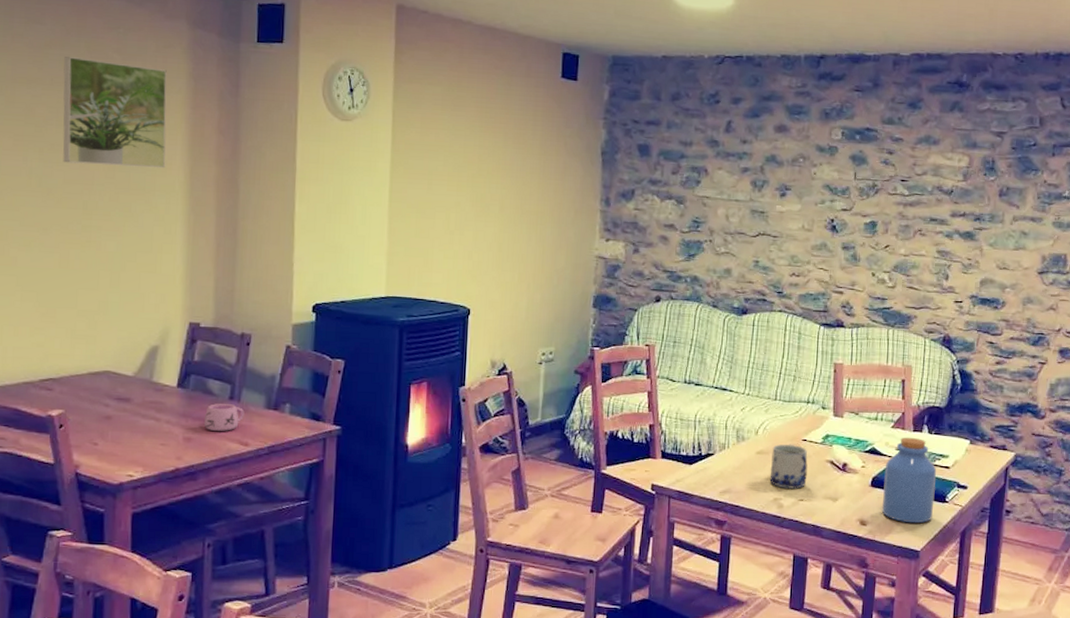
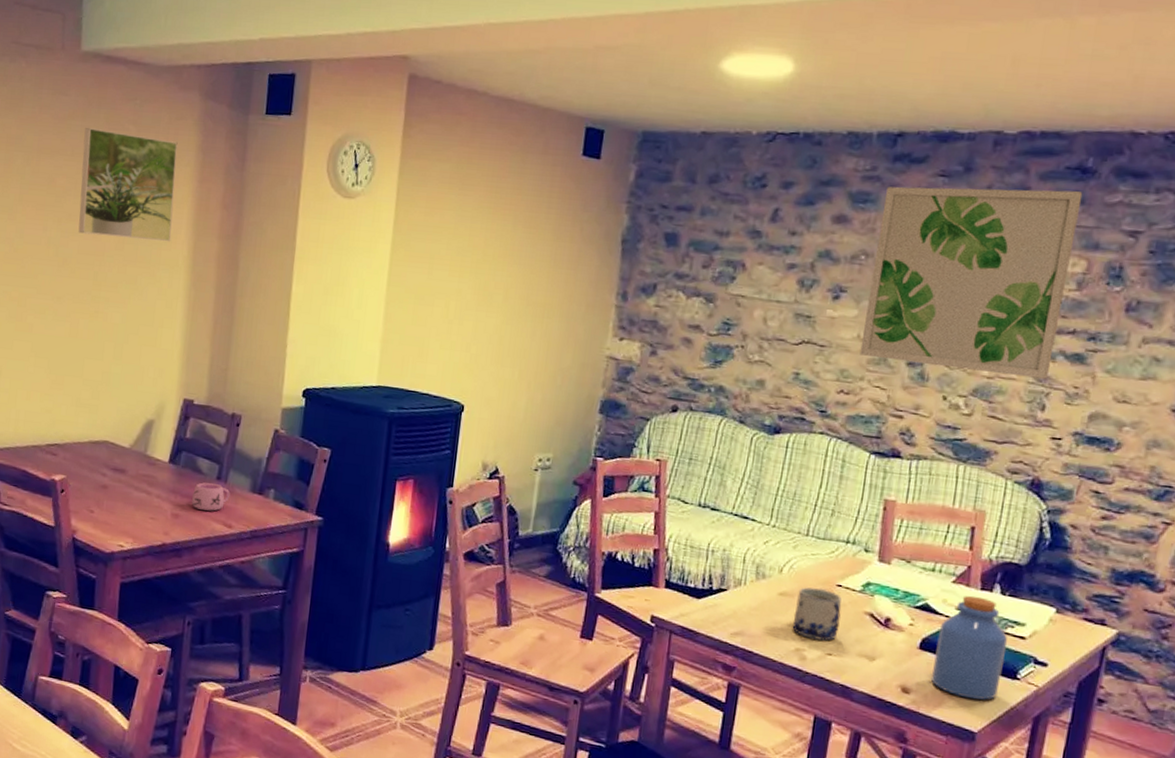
wall art: none [805,100,962,254] -> present [859,186,1083,379]

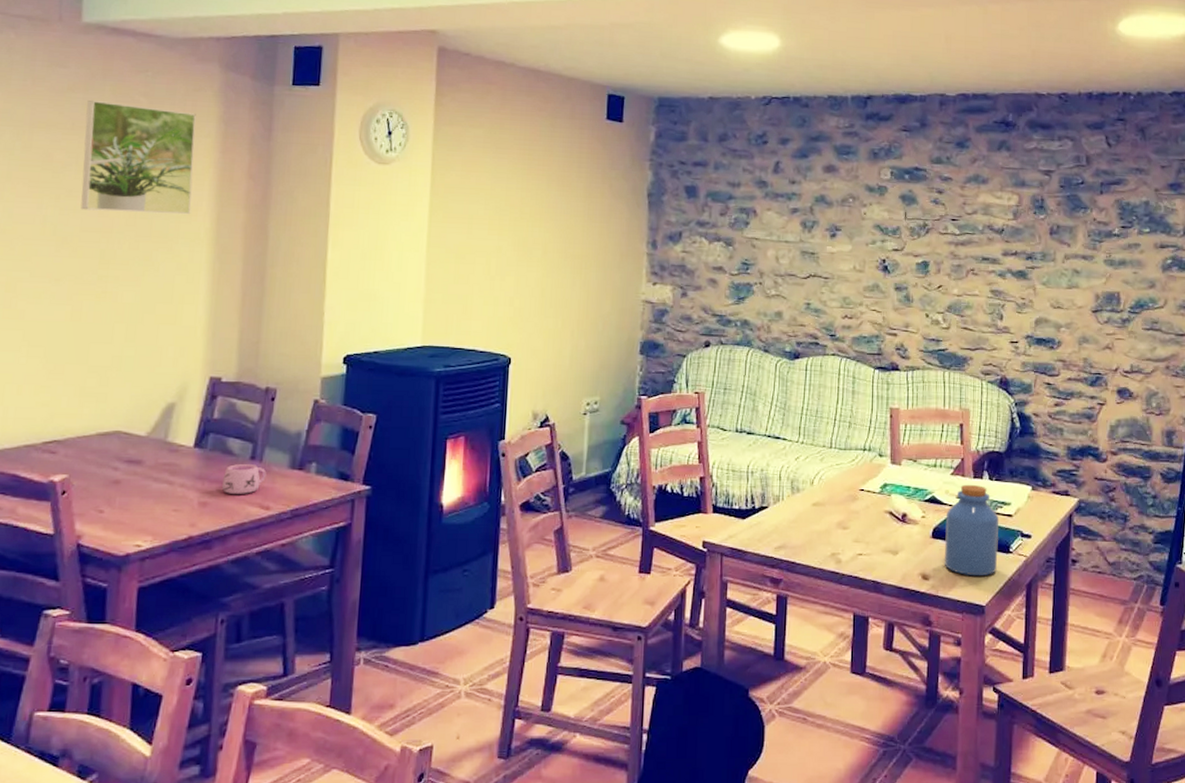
mug: present [792,587,842,641] -> none [826,494,866,544]
wall art: present [859,186,1083,379] -> none [857,140,1008,293]

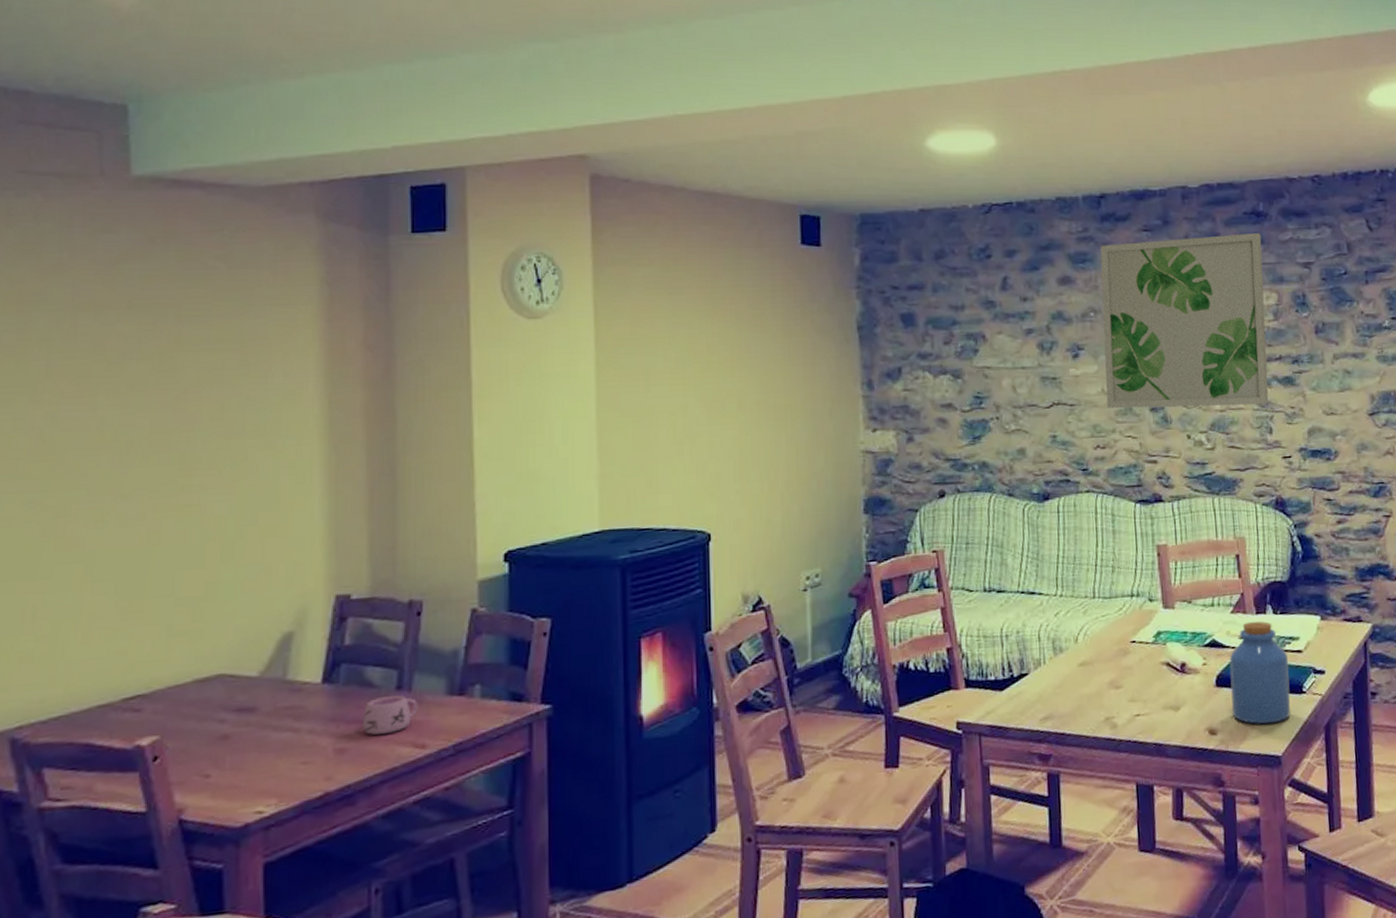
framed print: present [80,99,196,215] -> none [146,269,294,407]
wall art: none [857,140,1008,293] -> present [1100,233,1269,409]

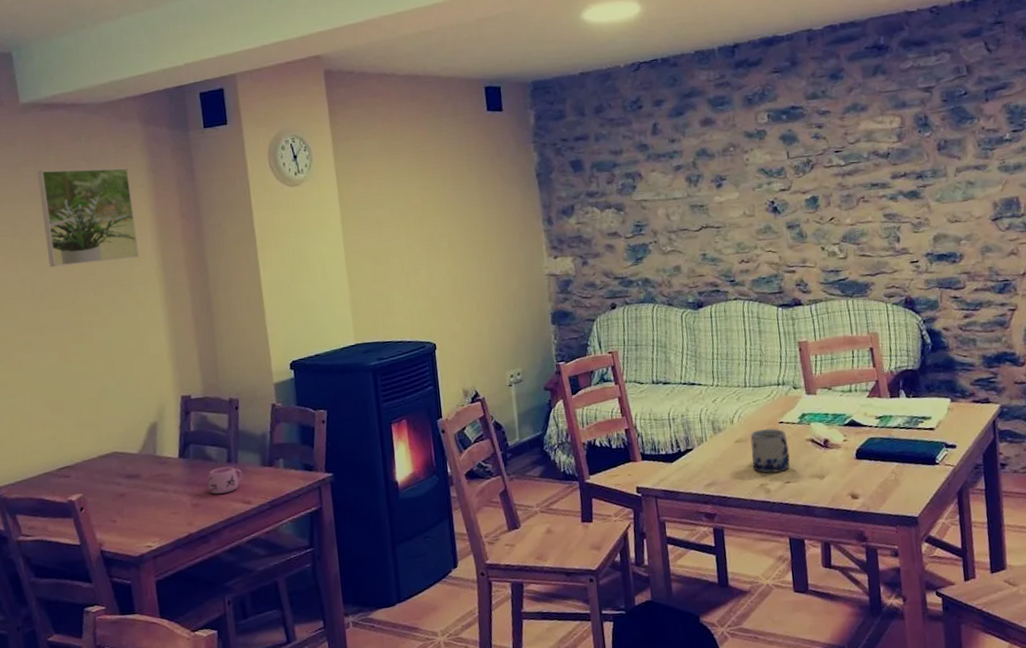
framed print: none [146,269,294,407] -> present [37,167,140,268]
mug: none [1097,648,1141,705] -> present [750,428,790,474]
wall art: present [1100,233,1269,409] -> none [736,64,895,228]
jar: present [1229,621,1291,725] -> none [868,404,925,491]

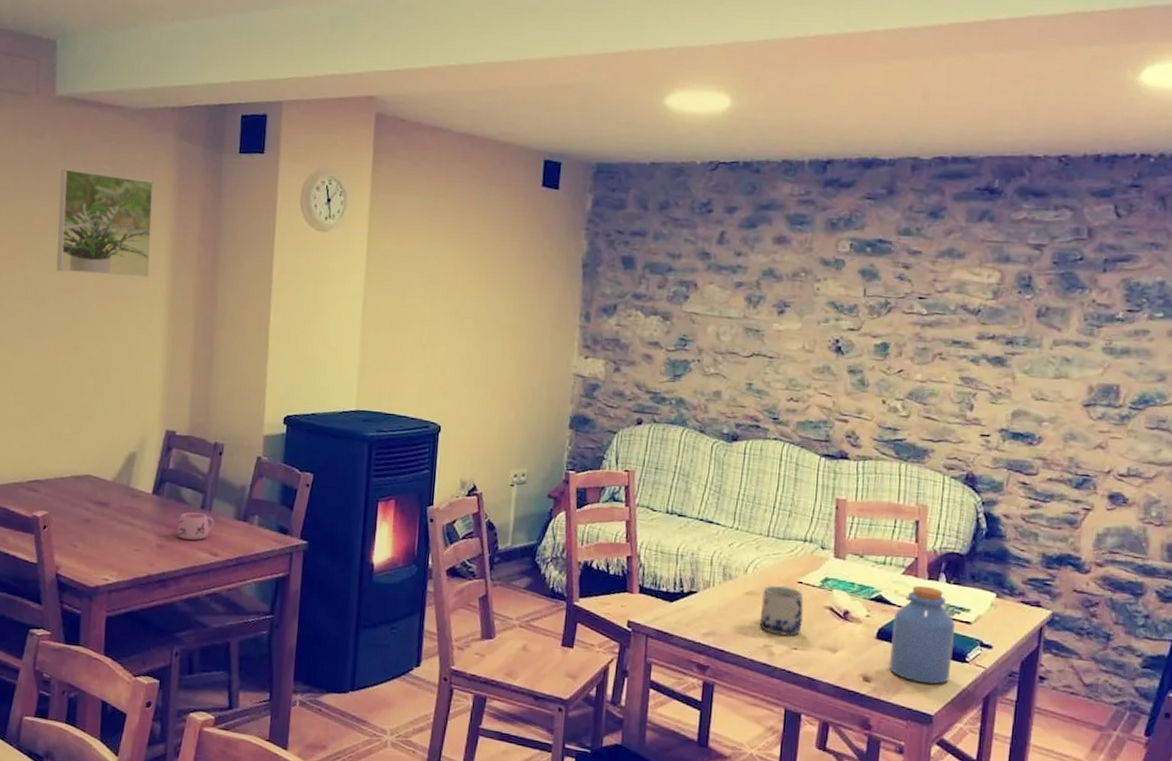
jar: none [868,404,925,491] -> present [888,585,956,684]

